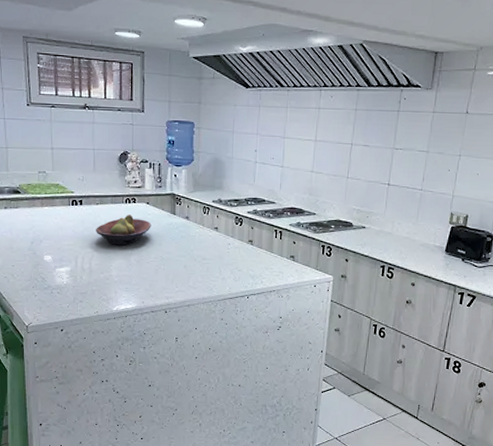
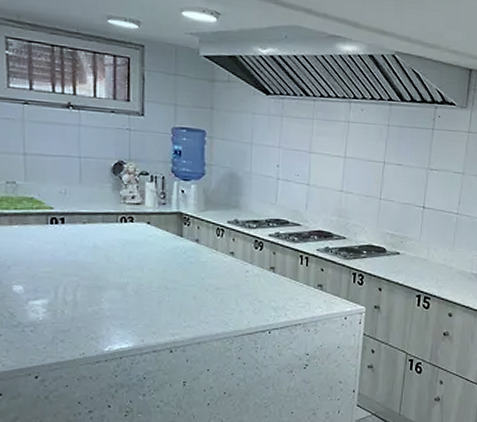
fruit bowl: present [96,214,151,246] -> none [82,235,153,273]

